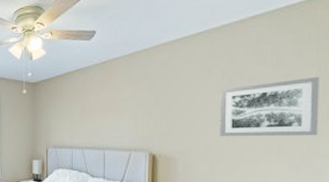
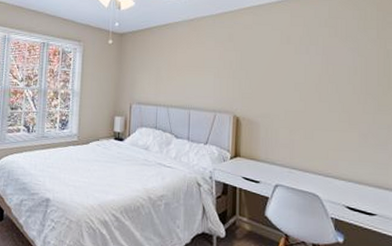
wall art: present [220,76,320,137] -> none [298,52,381,108]

